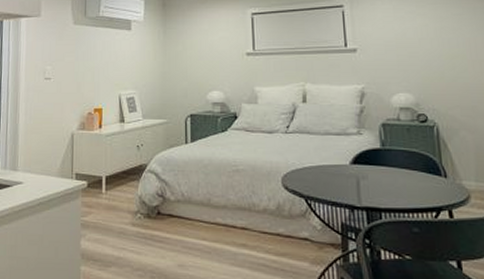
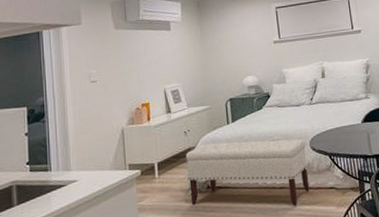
bench: none [136,163,278,253] -> present [185,139,310,206]

